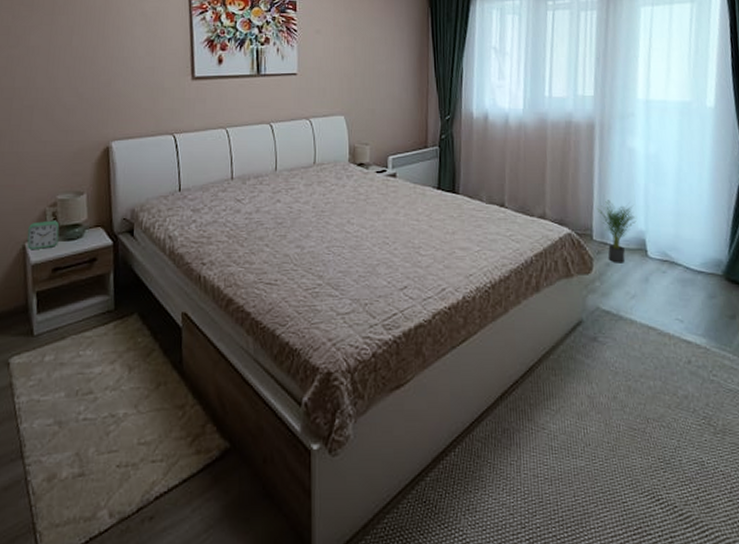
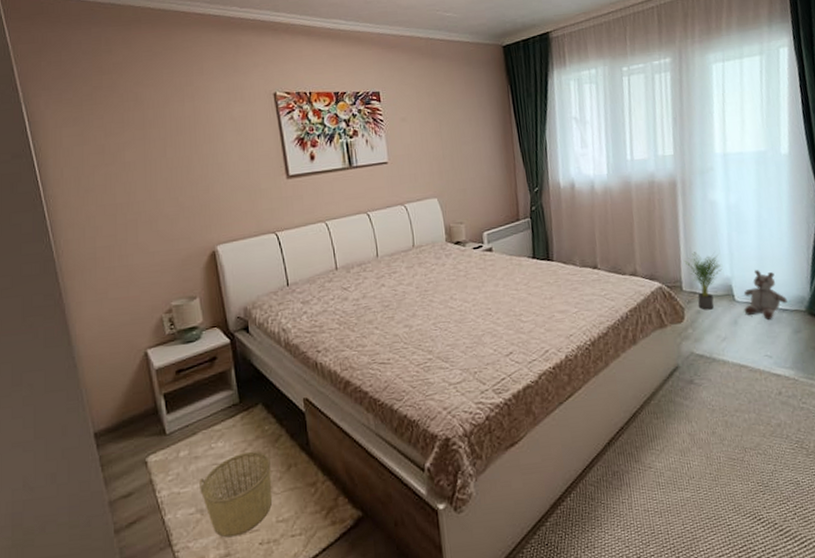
alarm clock: present [27,220,60,250] -> none [147,325,178,356]
basket: none [61,363,140,456] -> present [199,451,273,538]
stuffed bear: none [656,226,703,280] -> present [743,270,787,320]

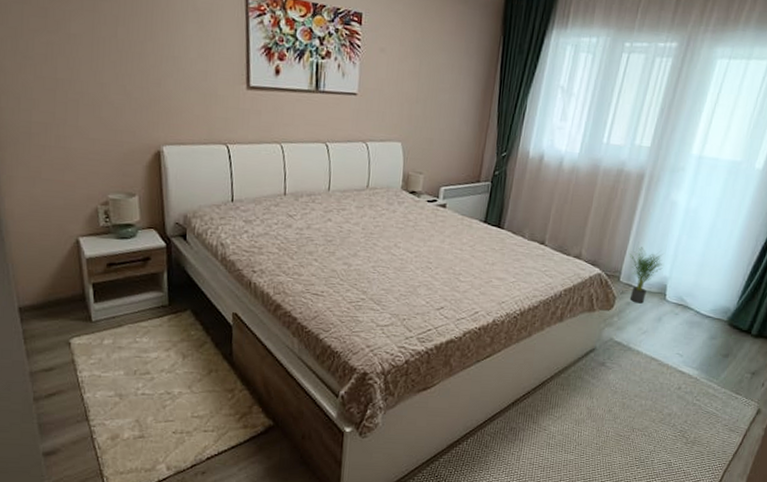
basket: present [199,451,273,538] -> none [120,351,193,423]
stuffed bear: present [743,270,787,320] -> none [670,275,714,323]

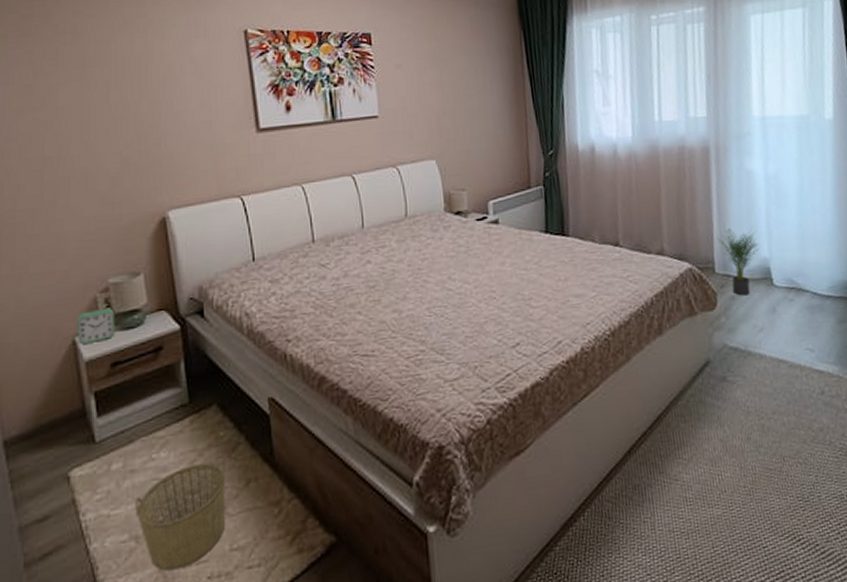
alarm clock: none [80,218,112,245] -> present [76,307,115,345]
basket: none [120,351,193,423] -> present [135,462,226,571]

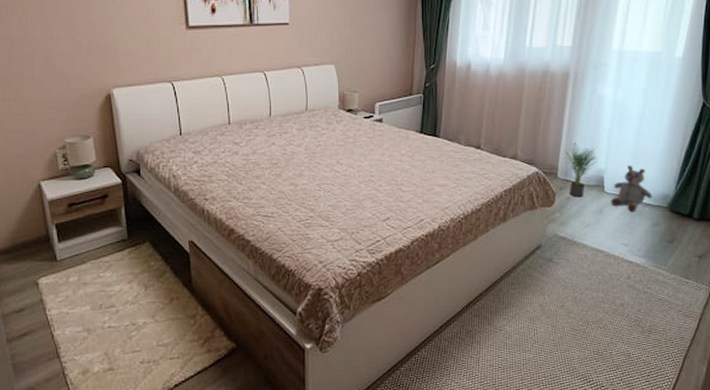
alarm clock: present [76,307,115,345] -> none [41,161,71,188]
basket: present [135,462,226,571] -> none [87,283,155,355]
stuffed bear: none [783,250,831,307] -> present [610,165,652,212]

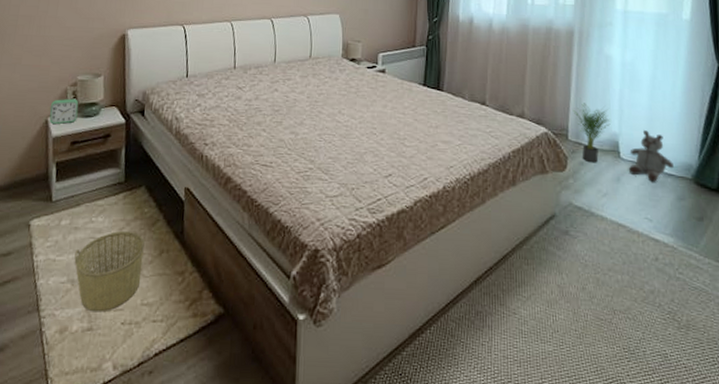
alarm clock: none [41,161,71,188] -> present [49,98,79,125]
basket: none [87,283,155,355] -> present [74,230,145,313]

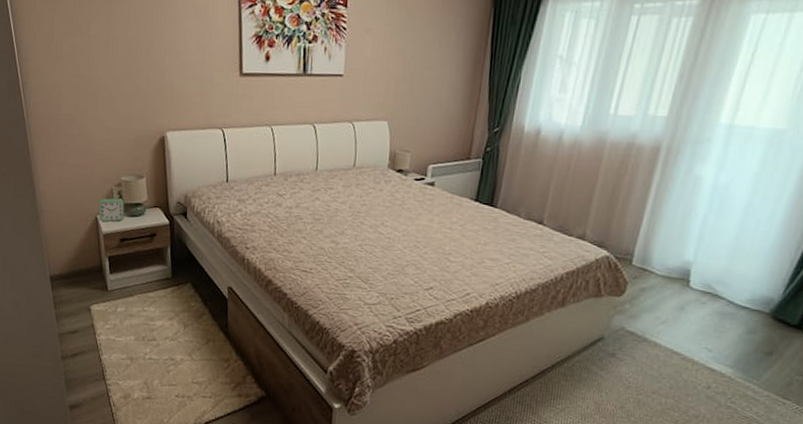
basket: present [74,230,145,313] -> none [131,320,193,386]
potted plant: present [573,103,611,163] -> none [643,227,686,290]
stuffed bear: present [628,130,674,182] -> none [695,260,751,314]

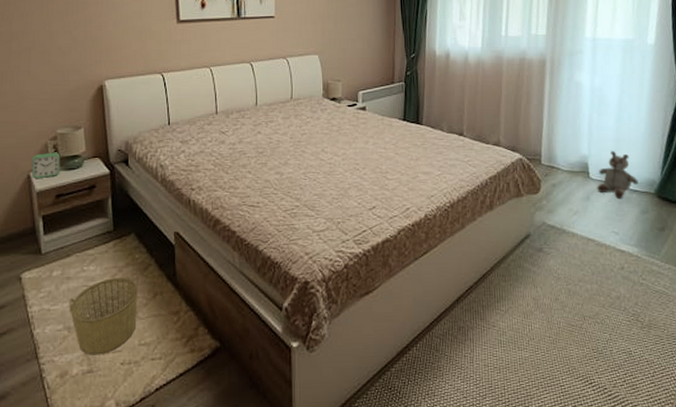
basket: none [131,320,193,386] -> present [69,277,138,356]
stuffed bear: none [695,260,751,314] -> present [597,151,638,198]

